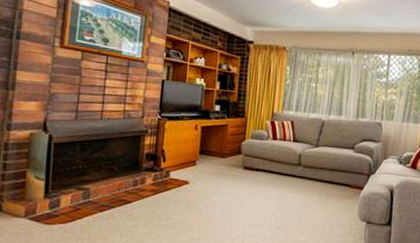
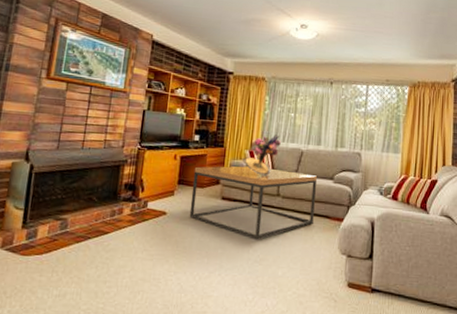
coffee table: none [211,136,338,208] -> present [189,166,317,240]
bouquet: none [263,103,302,147] -> present [241,133,281,177]

